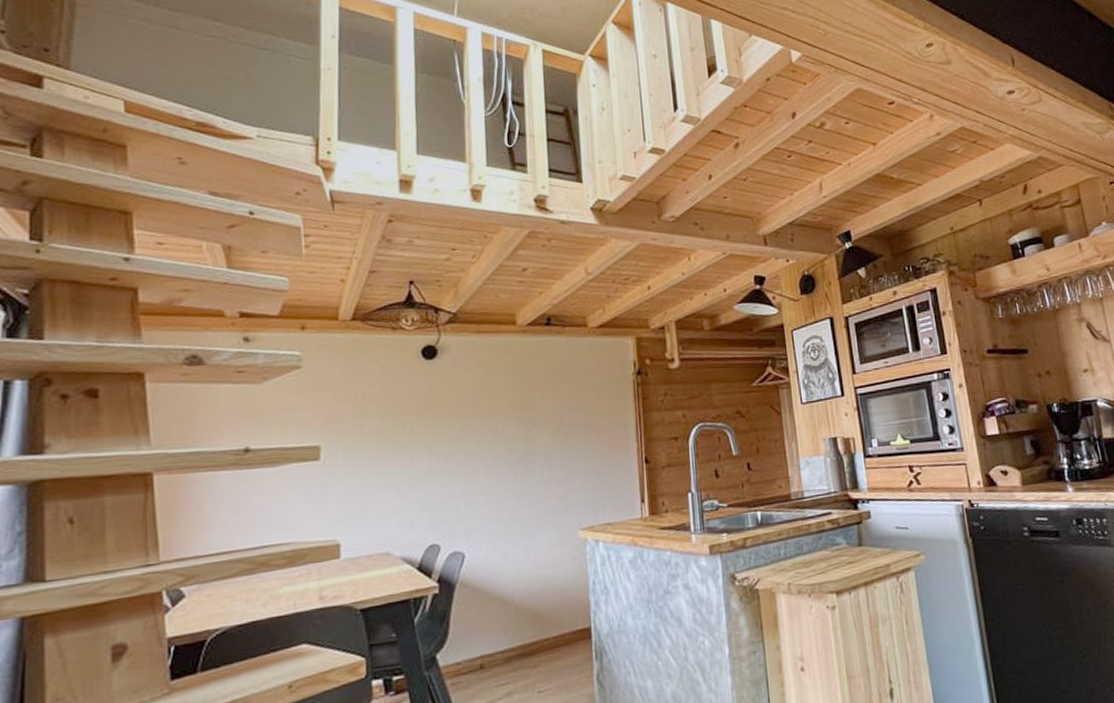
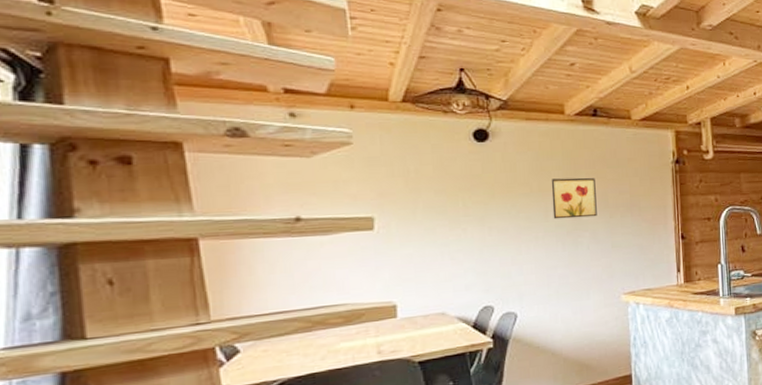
wall art: none [502,395,551,444] -> present [551,177,597,219]

